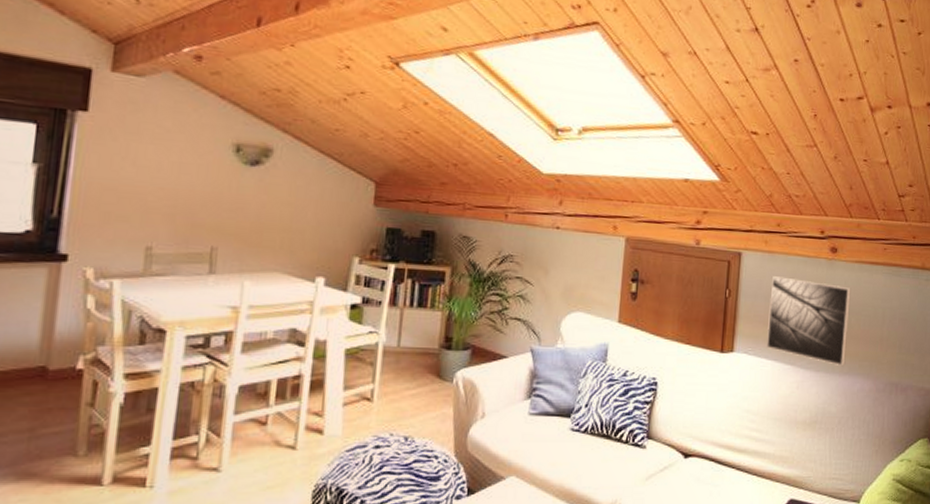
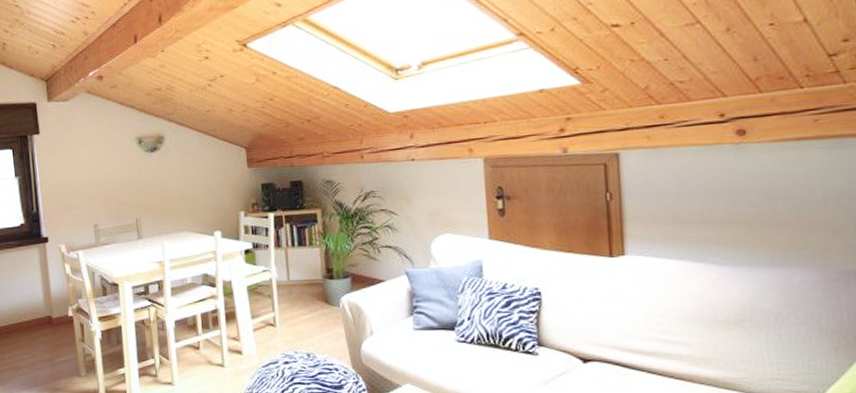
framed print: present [767,276,851,367] -> none [662,170,776,259]

